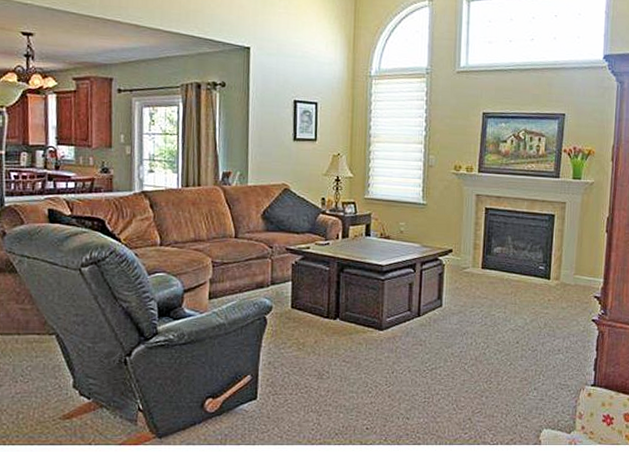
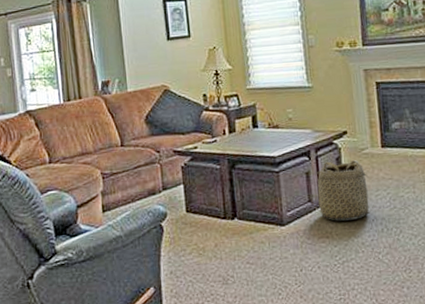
basket: none [410,275,467,332] -> present [310,160,374,221]

